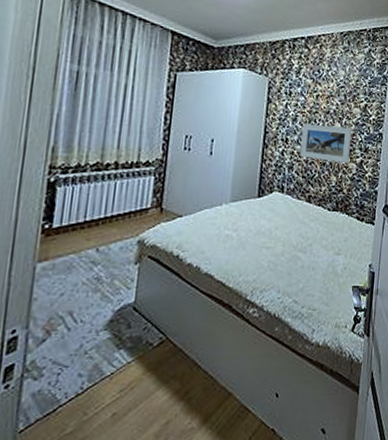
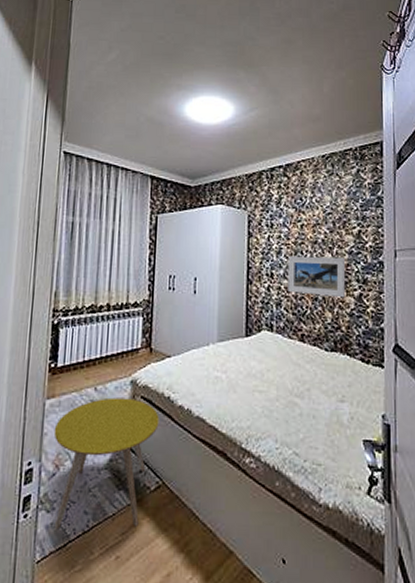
side table: none [41,258,167,397] -> present [53,397,159,530]

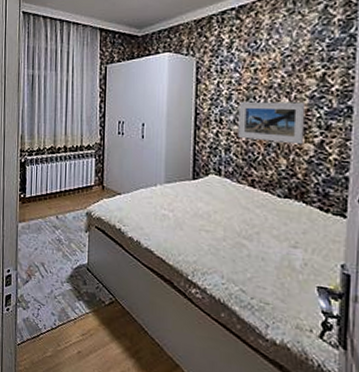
side table: present [53,397,159,530] -> none [25,225,112,331]

